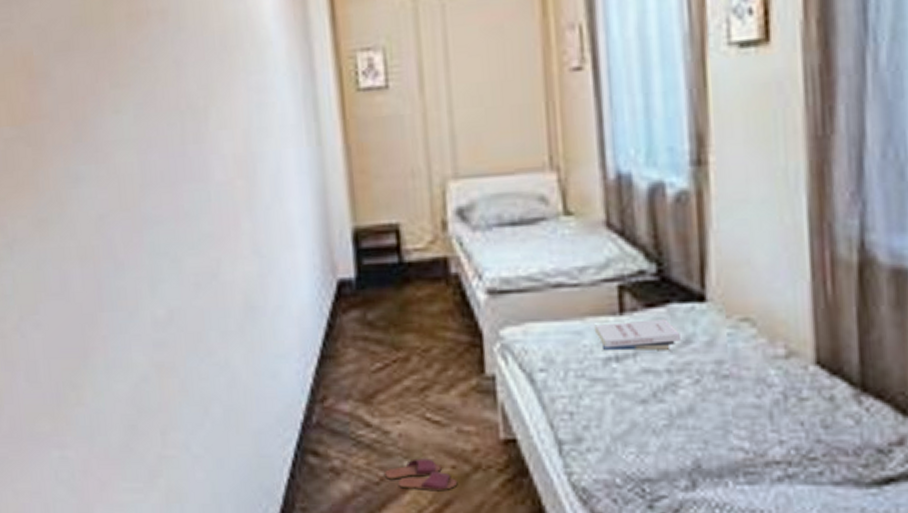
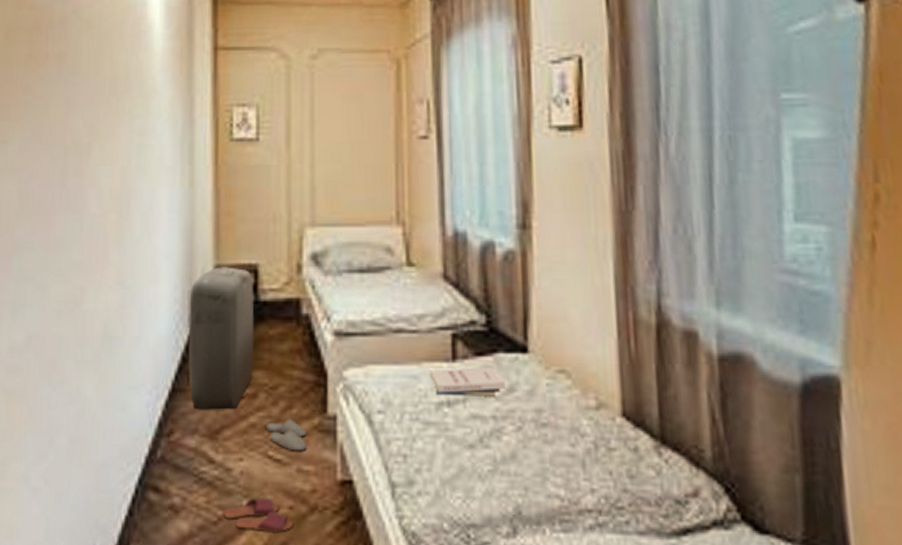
suitcase: none [329,228,404,375] -> present [188,267,255,410]
slippers: none [422,381,466,413] -> present [267,419,307,451]

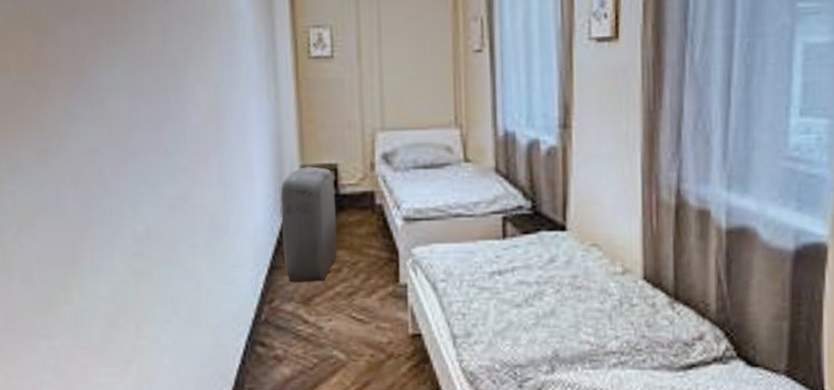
slippers: present [223,498,294,532] -> none [318,349,375,374]
slippers: present [267,419,307,451] -> none [350,288,384,313]
books: present [429,367,505,397] -> none [483,243,547,267]

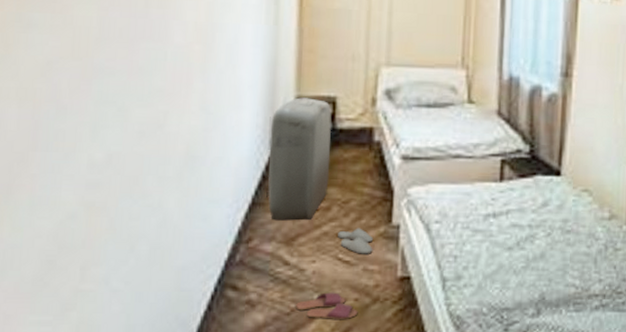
slippers: none [318,349,375,374] -> present [296,292,358,319]
slippers: none [350,288,384,313] -> present [338,228,374,254]

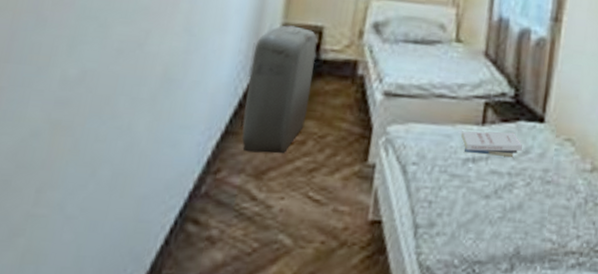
slippers: present [296,292,358,319] -> none [258,233,324,263]
slippers: present [338,228,374,254] -> none [310,165,347,194]
books: none [480,187,541,210] -> present [460,131,522,157]

